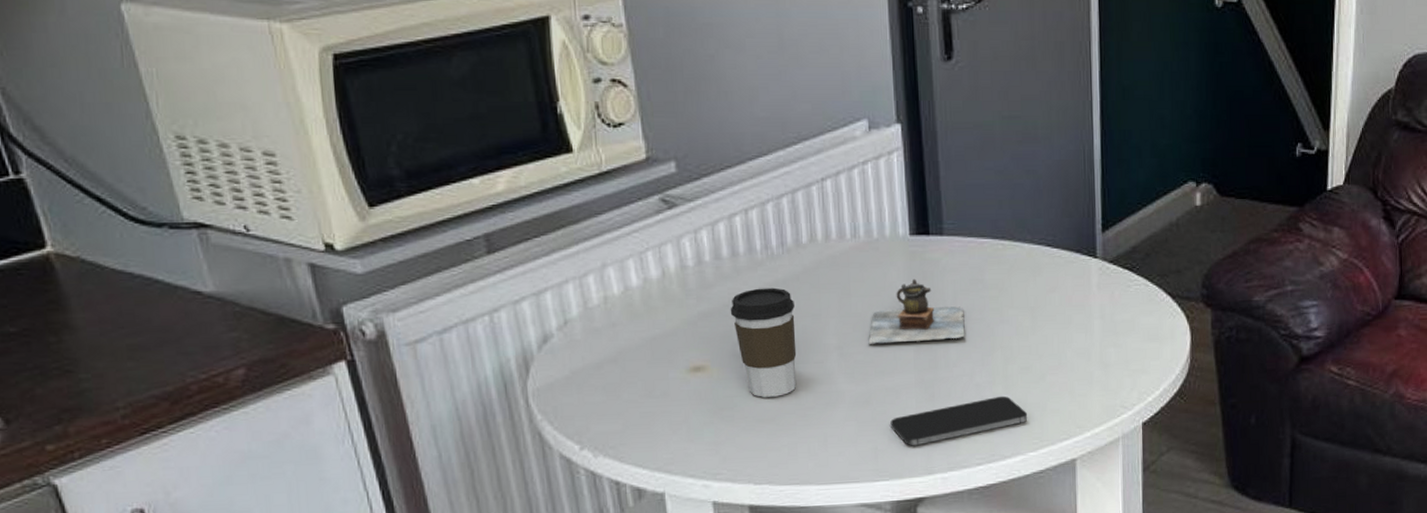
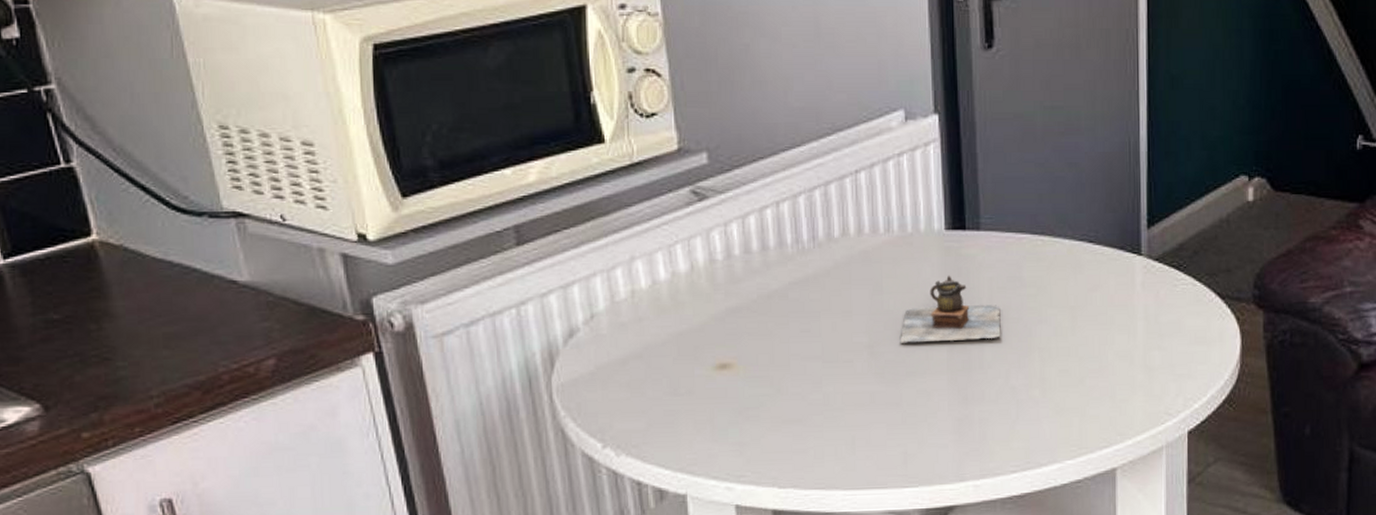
coffee cup: present [730,287,797,397] -> none [758,283,826,397]
smartphone: present [890,396,1028,446] -> none [921,399,1066,451]

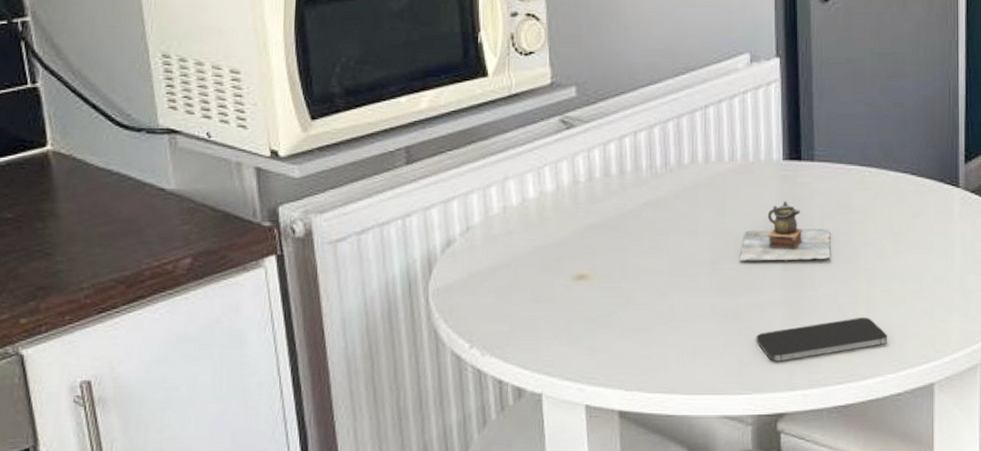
smartphone: none [921,399,1066,451] -> present [756,317,888,362]

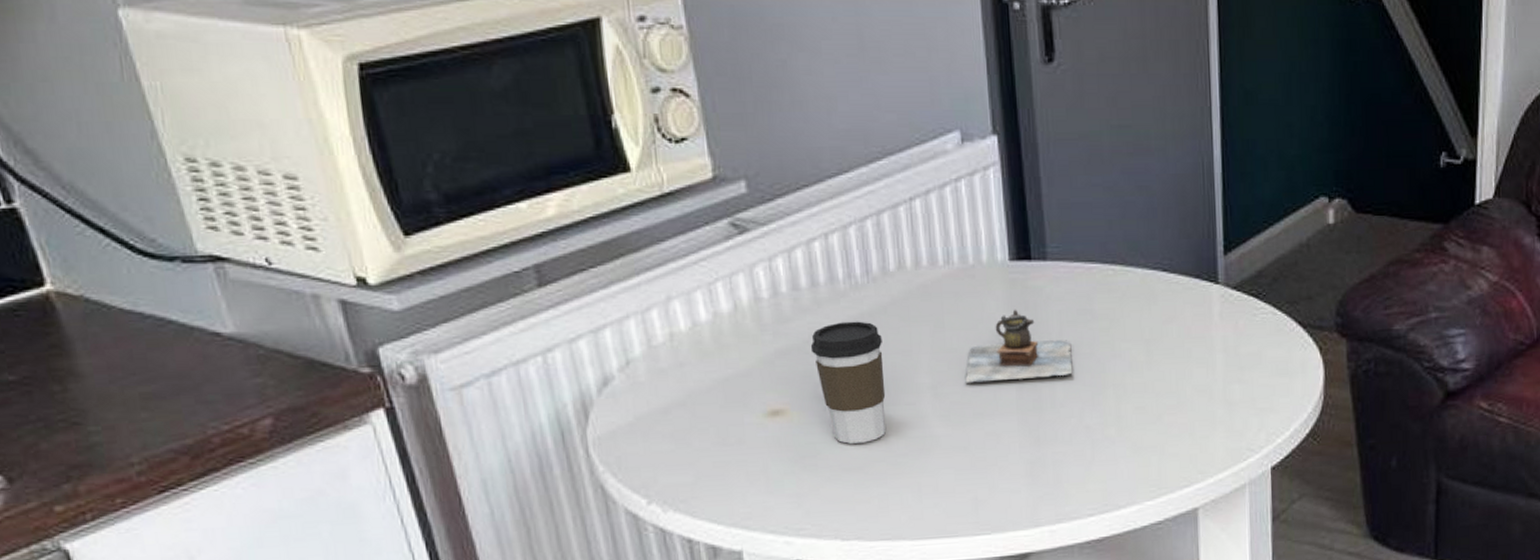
coffee cup: none [614,204,673,307] -> present [810,321,887,444]
smartphone: present [756,317,888,362] -> none [991,439,1144,496]

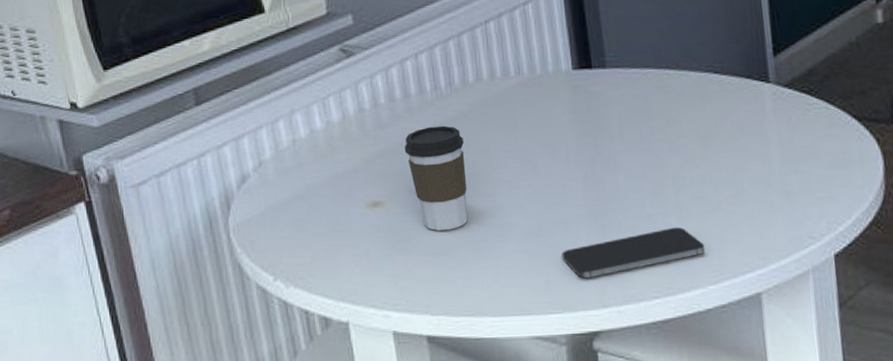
teapot: present [965,309,1073,383] -> none [536,111,634,177]
smartphone: none [991,439,1144,496] -> present [562,227,705,279]

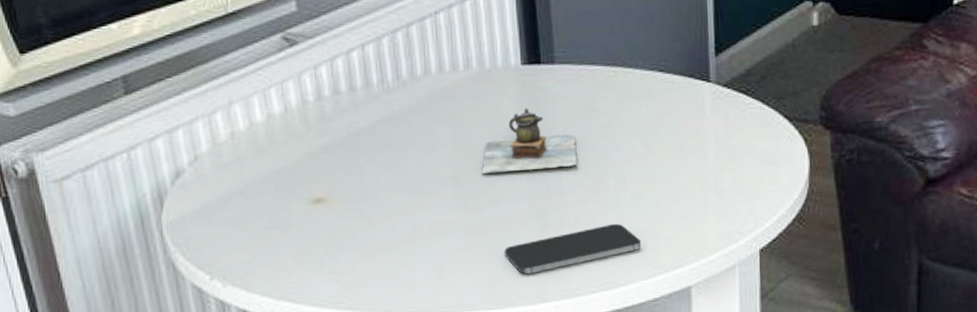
coffee cup: present [404,125,469,231] -> none [348,120,413,228]
teapot: none [536,111,634,177] -> present [482,107,577,174]

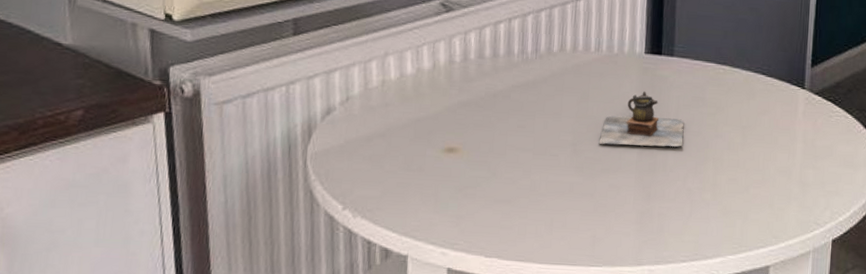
smartphone: present [504,223,642,275] -> none [609,202,731,238]

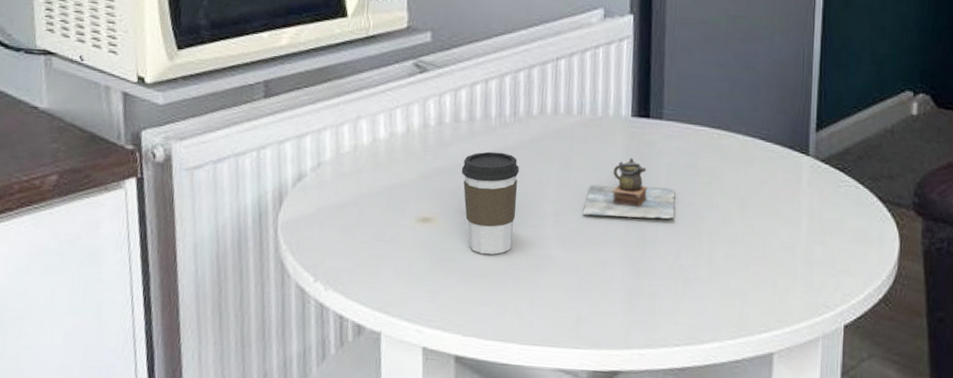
coffee cup: none [485,86,540,182] -> present [461,151,519,254]

